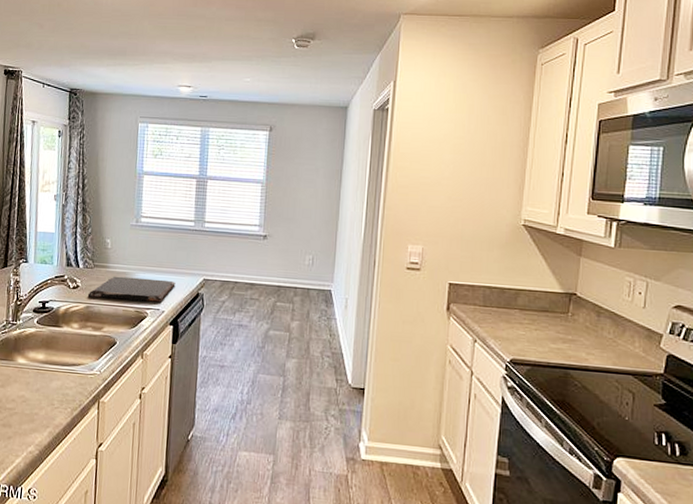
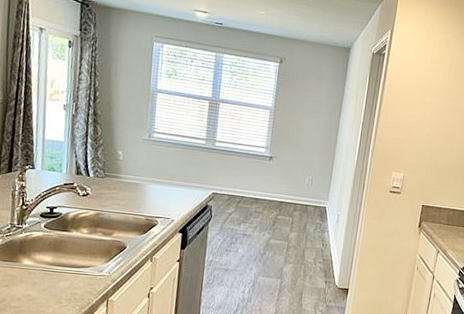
cutting board: present [87,276,176,303] -> none [97,186,186,212]

